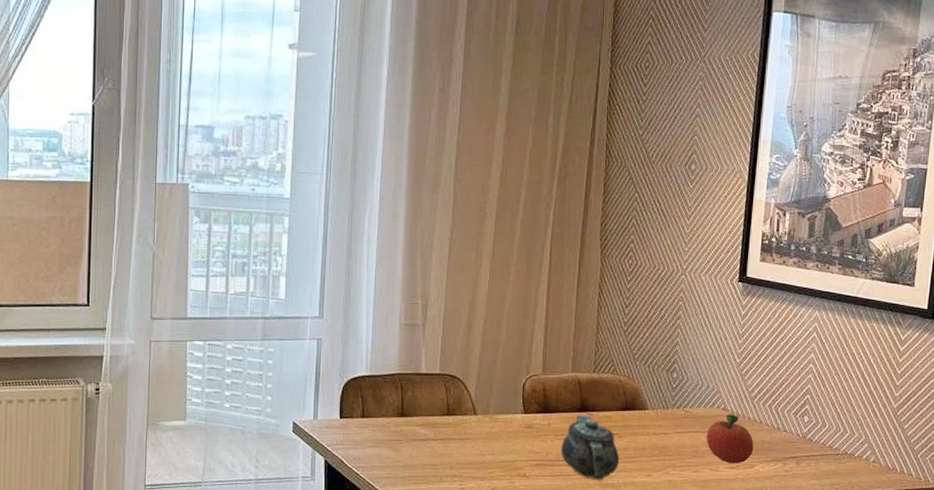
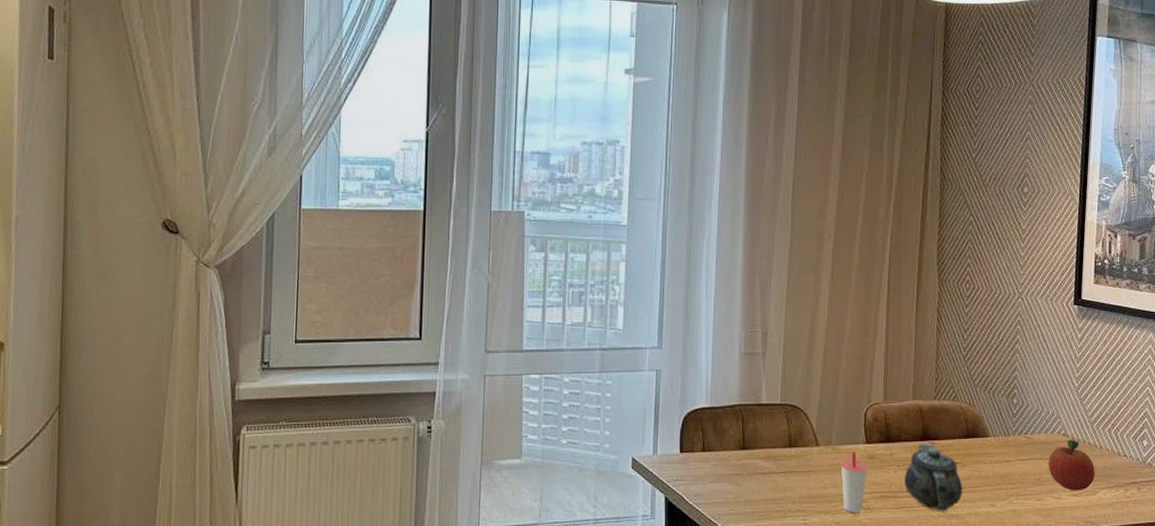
cup: none [498,420,525,480] -> present [840,451,868,513]

